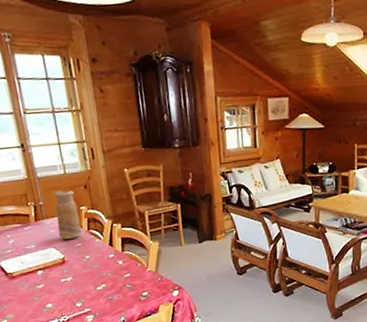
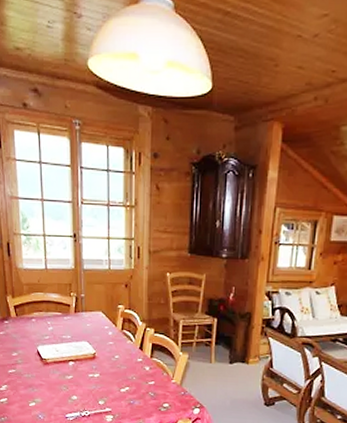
vase: present [54,190,82,240] -> none [94,286,116,336]

